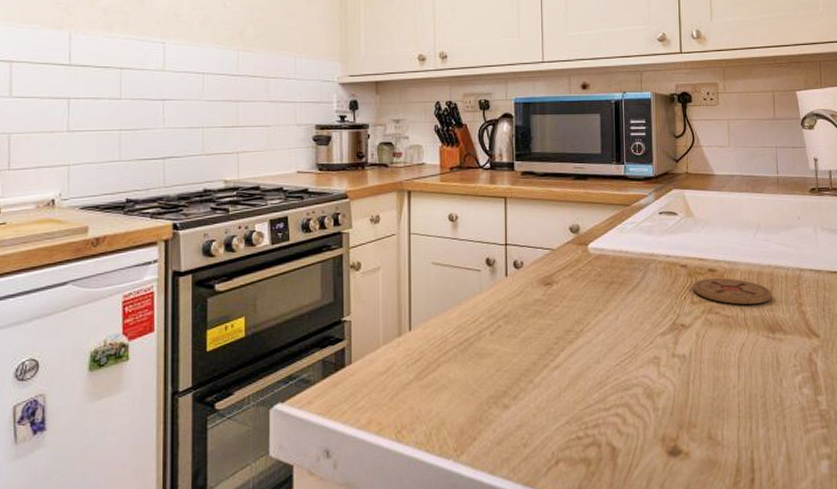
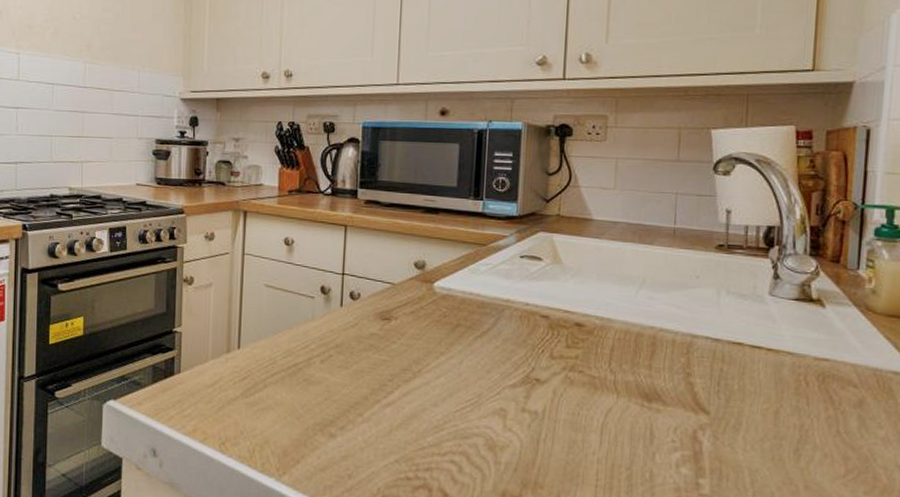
coaster: present [693,278,773,305] -> none [554,333,653,368]

